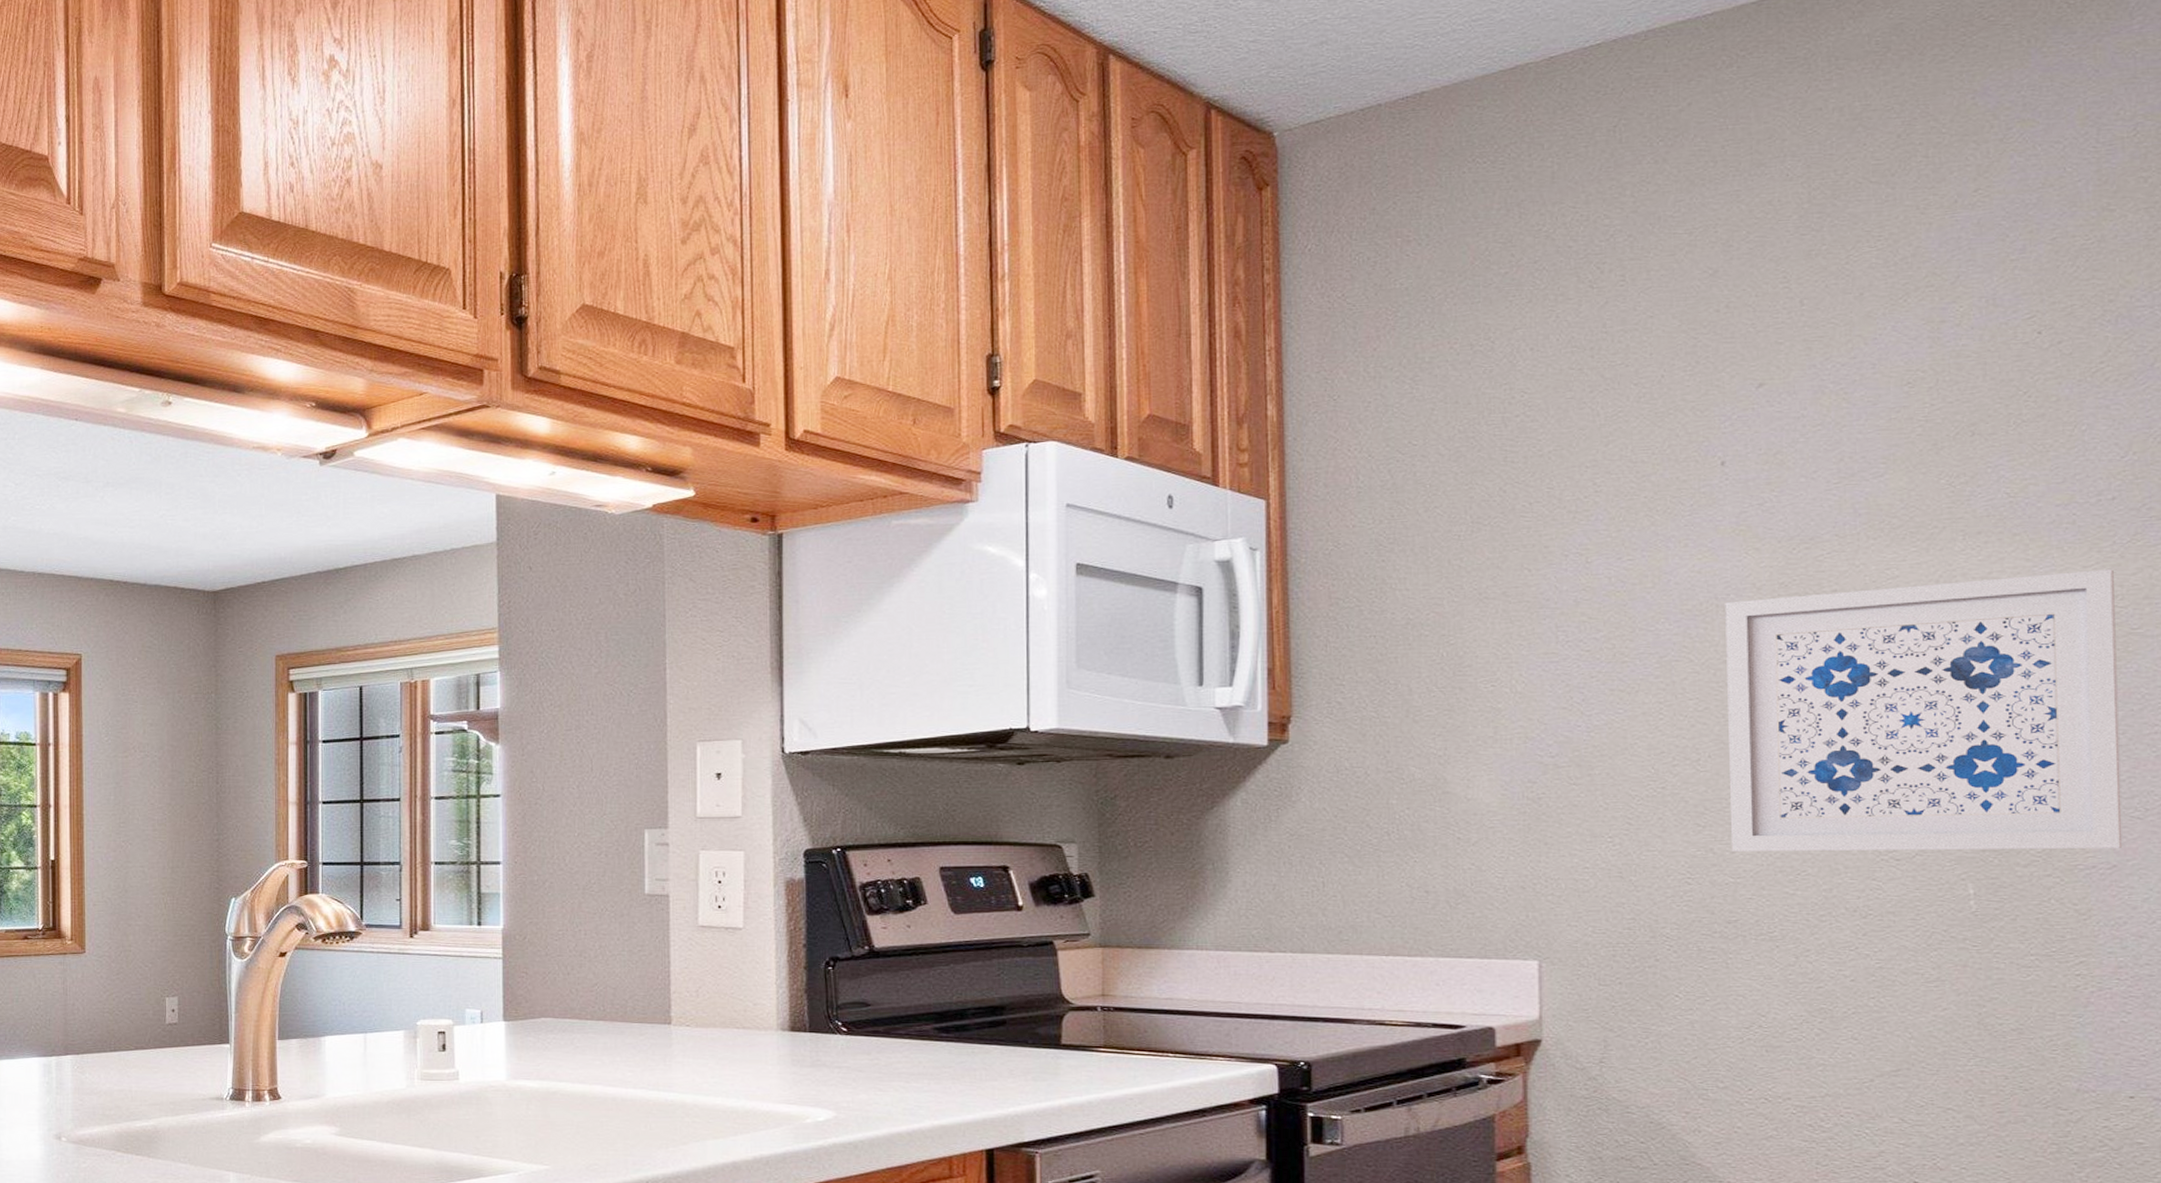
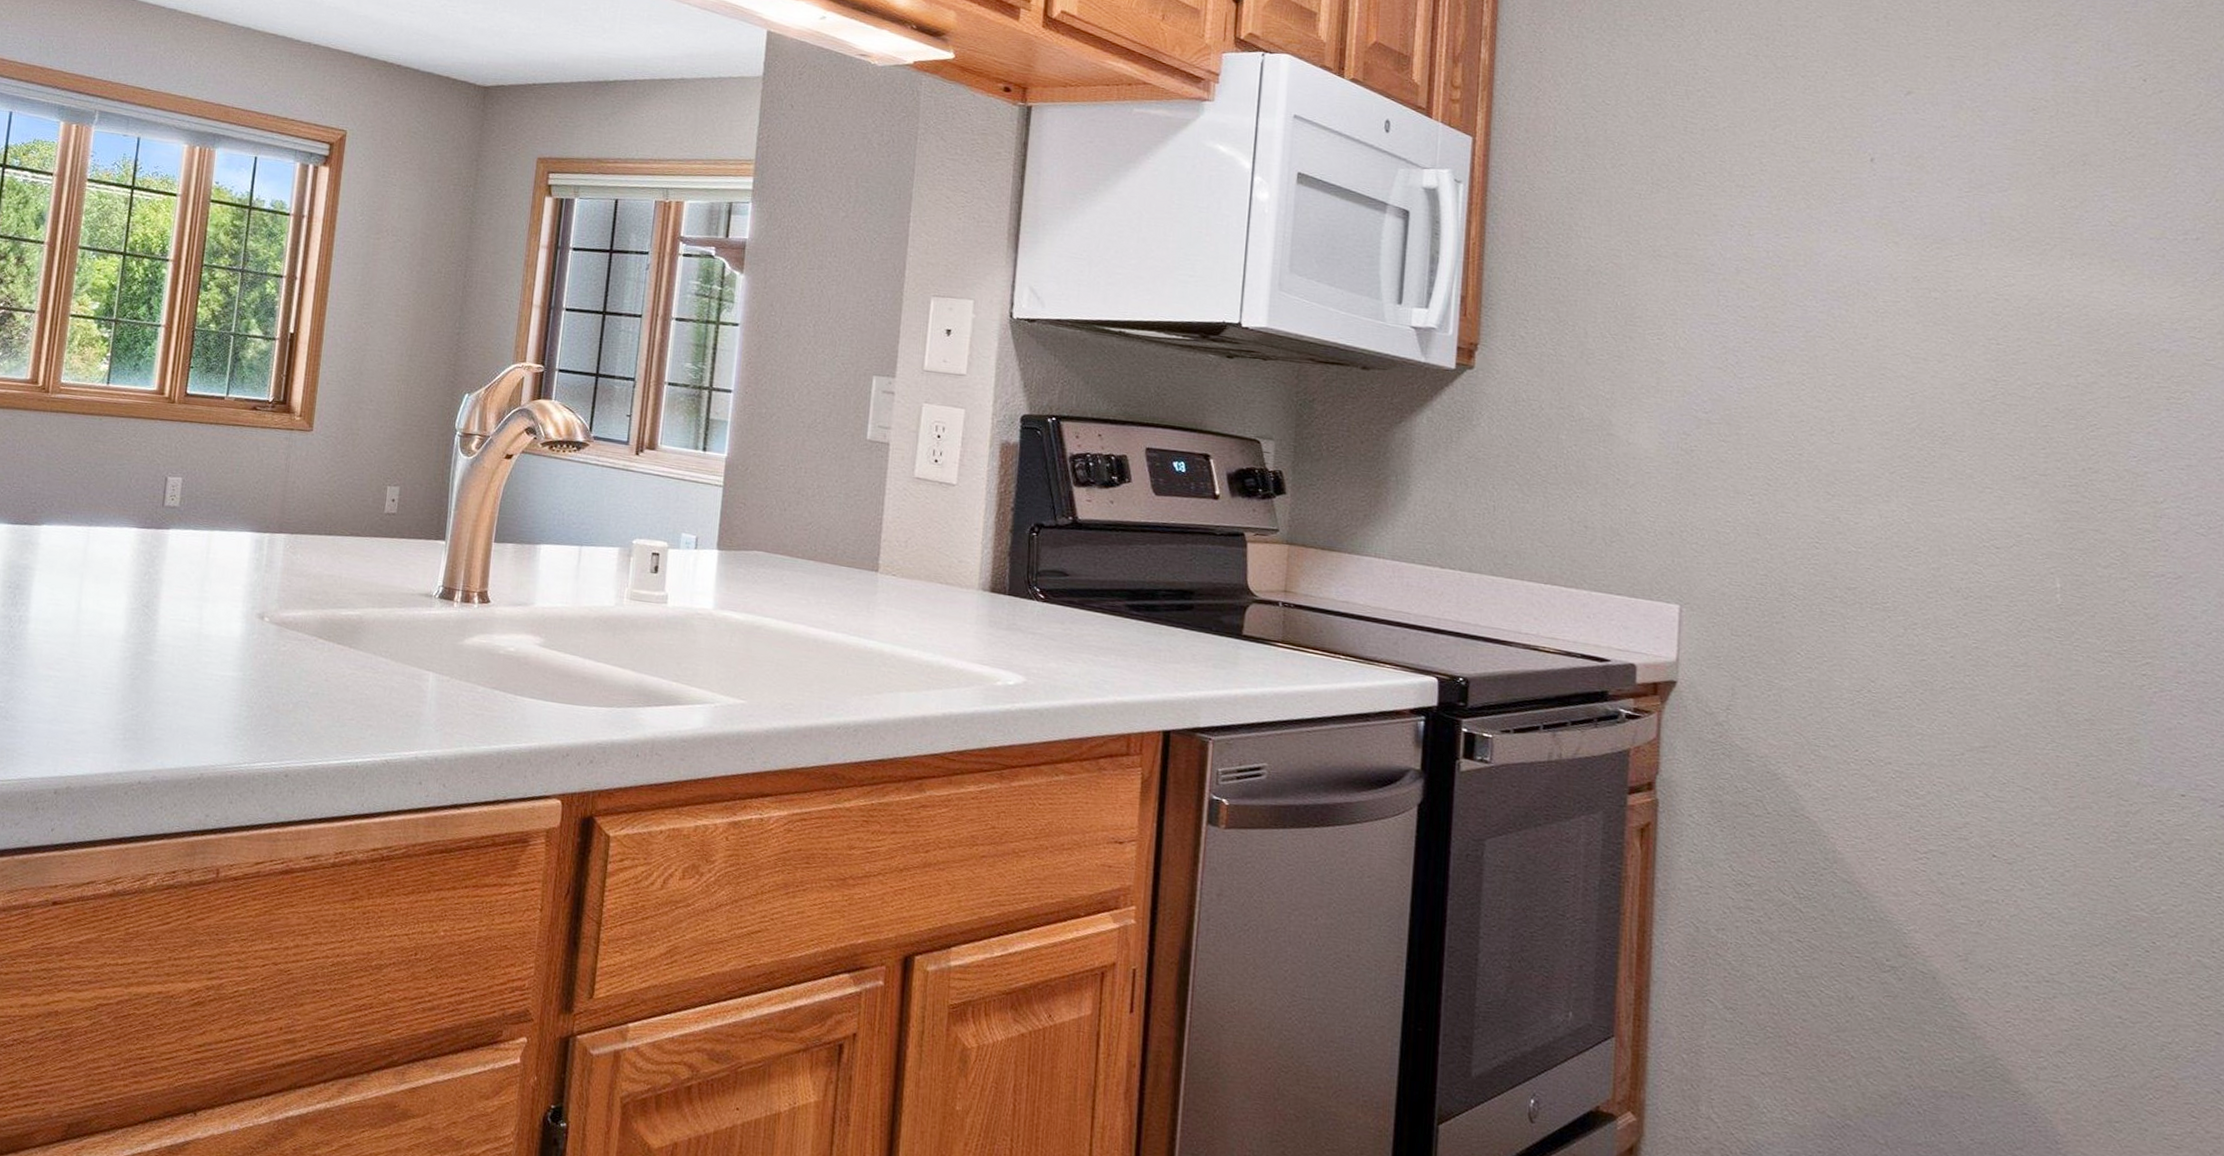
wall art: present [1725,569,2123,851] -> none [1855,288,2194,561]

